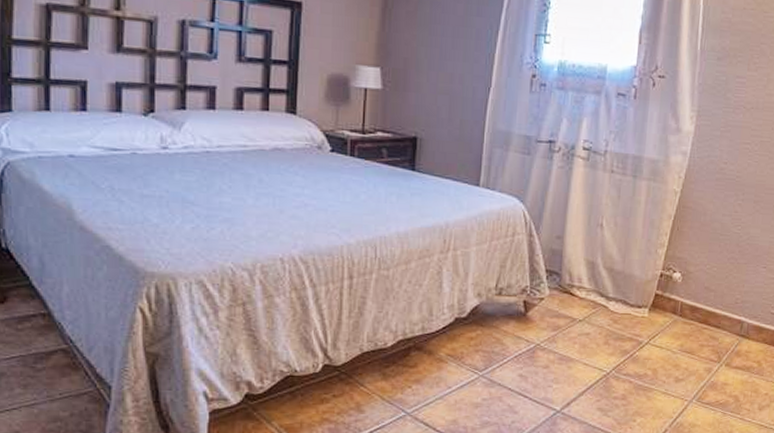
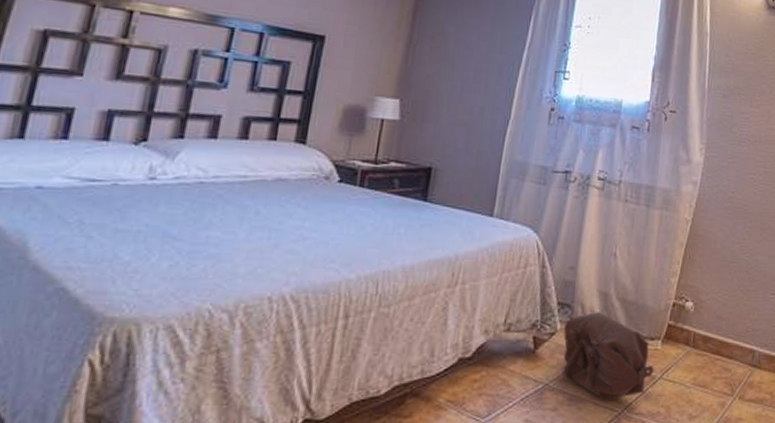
duffel bag: none [552,280,641,361] -> present [561,312,654,400]

